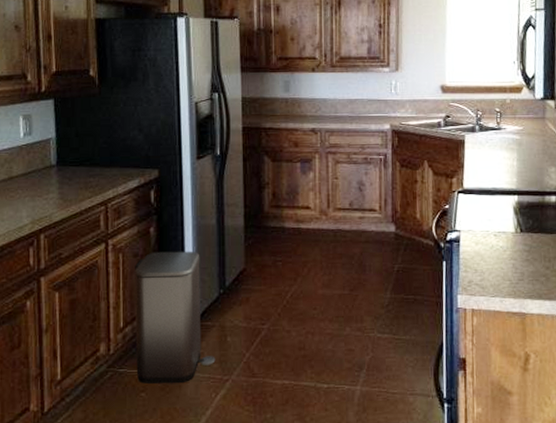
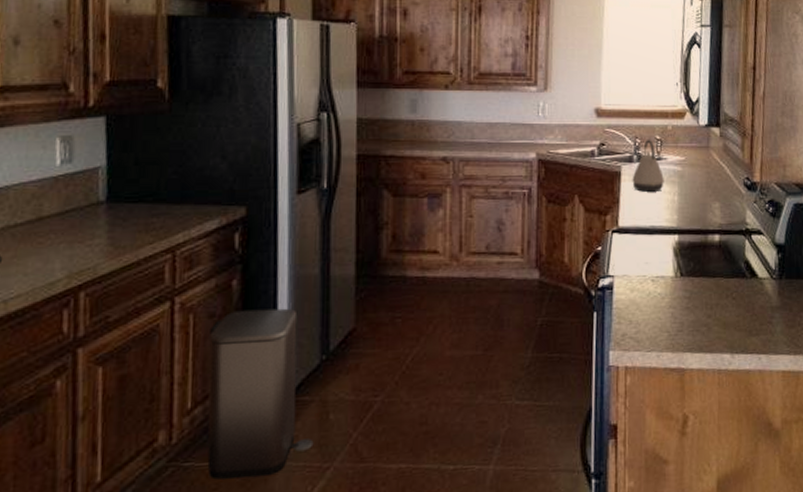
kettle: none [475,111,504,158] -> present [632,139,664,192]

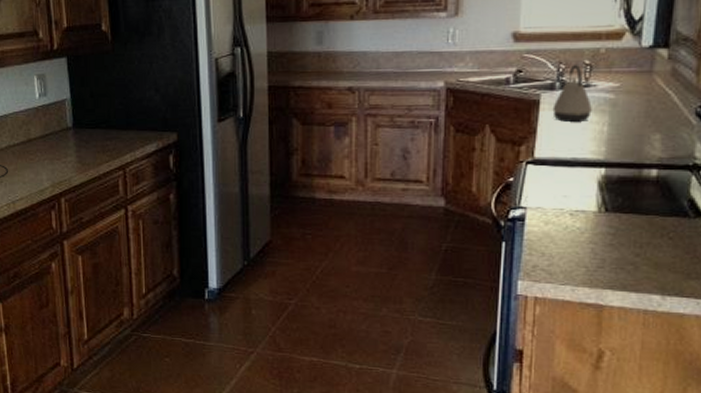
pedal bin: present [207,308,314,480] -> none [154,219,240,351]

